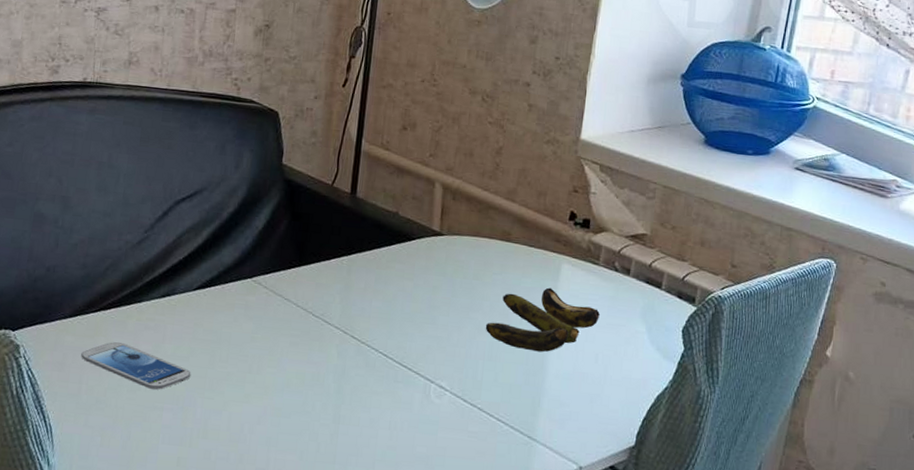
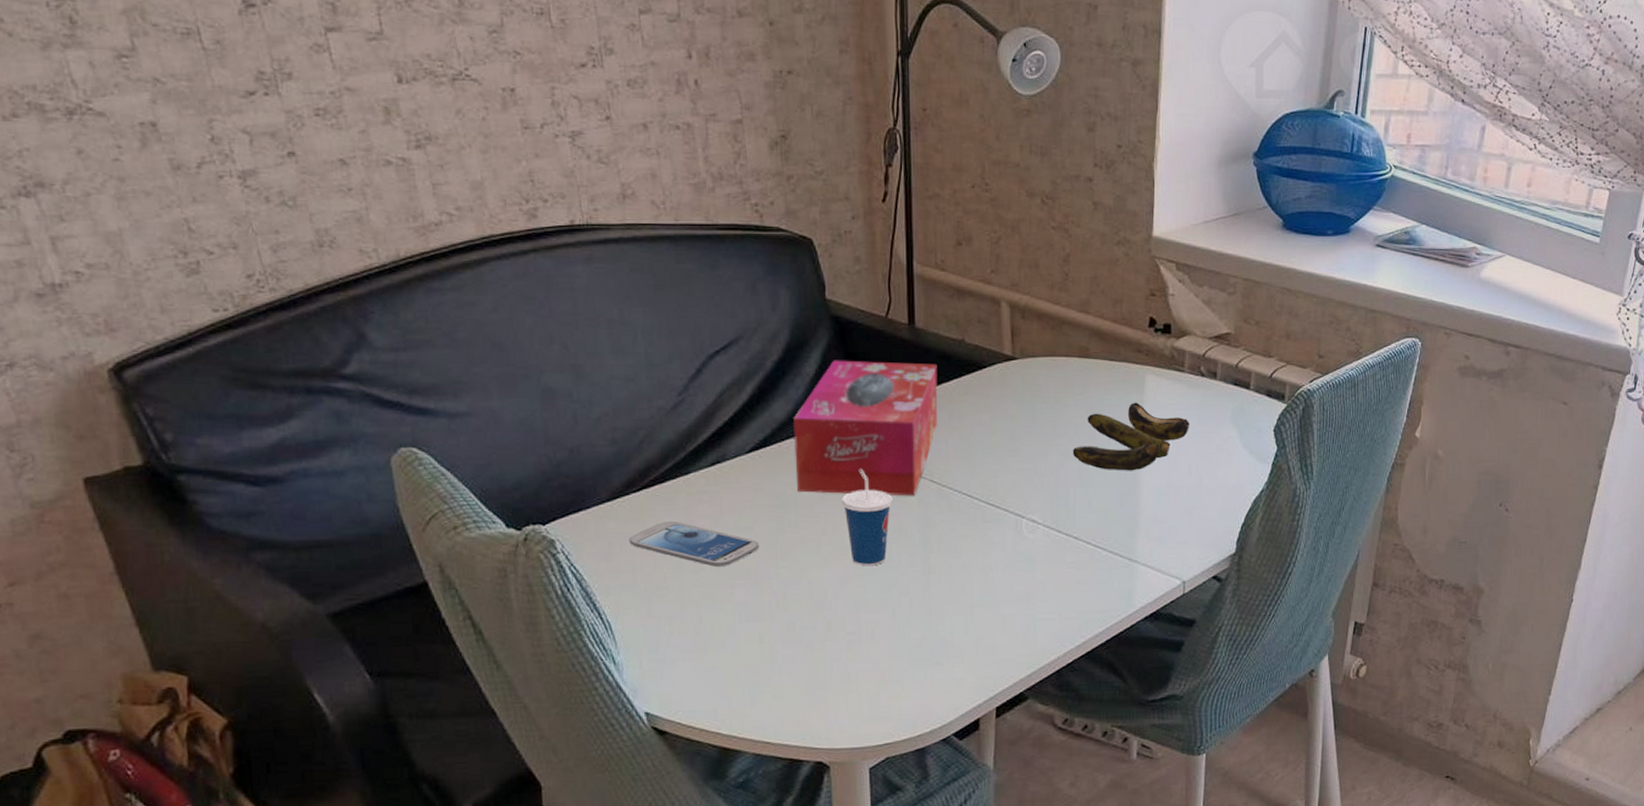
tissue box: none [232,217,371,349] -> present [793,360,938,496]
cup: none [269,317,315,409] -> present [842,469,892,566]

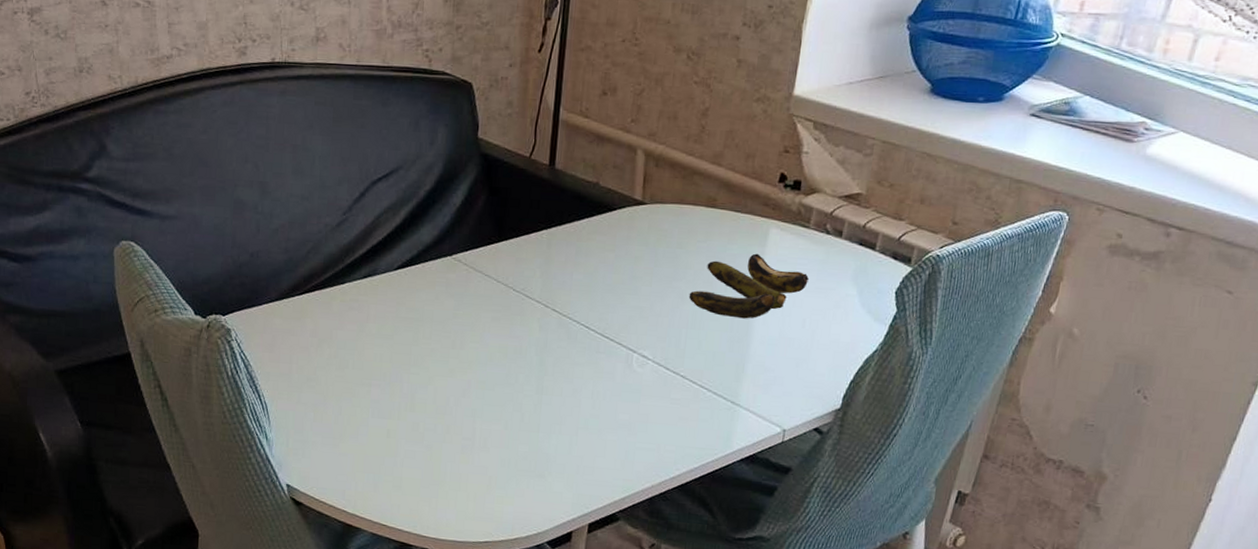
smartphone: present [629,522,759,567] -> none [289,323,396,367]
tissue box: present [793,360,938,496] -> none [434,193,571,322]
cup: present [842,469,892,566] -> none [471,293,516,382]

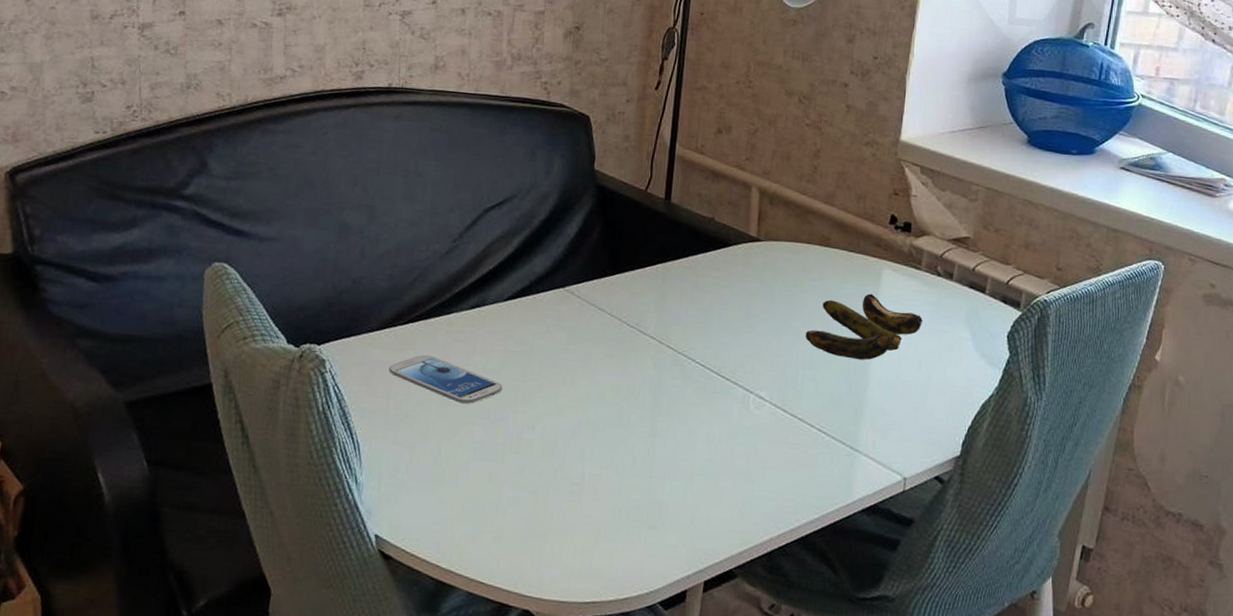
smartphone: none [289,323,396,367] -> present [389,355,503,404]

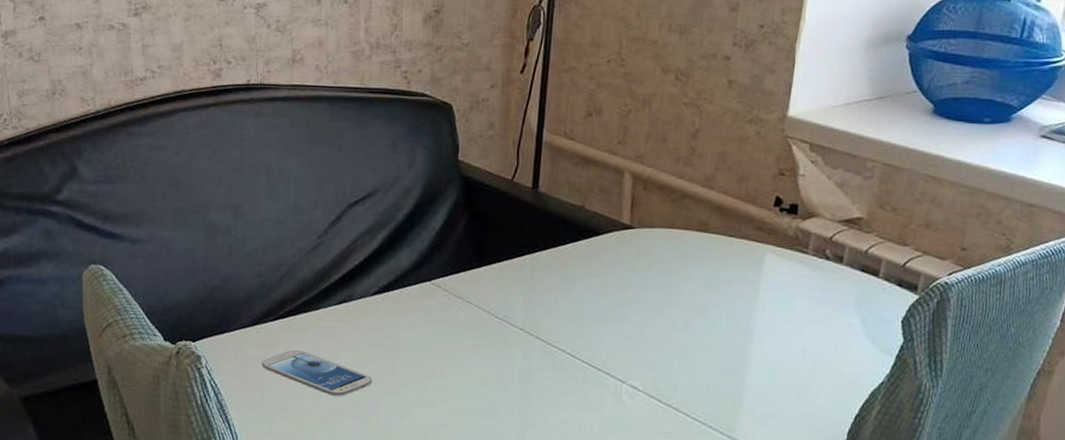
banana: present [805,293,924,360] -> none [680,280,809,349]

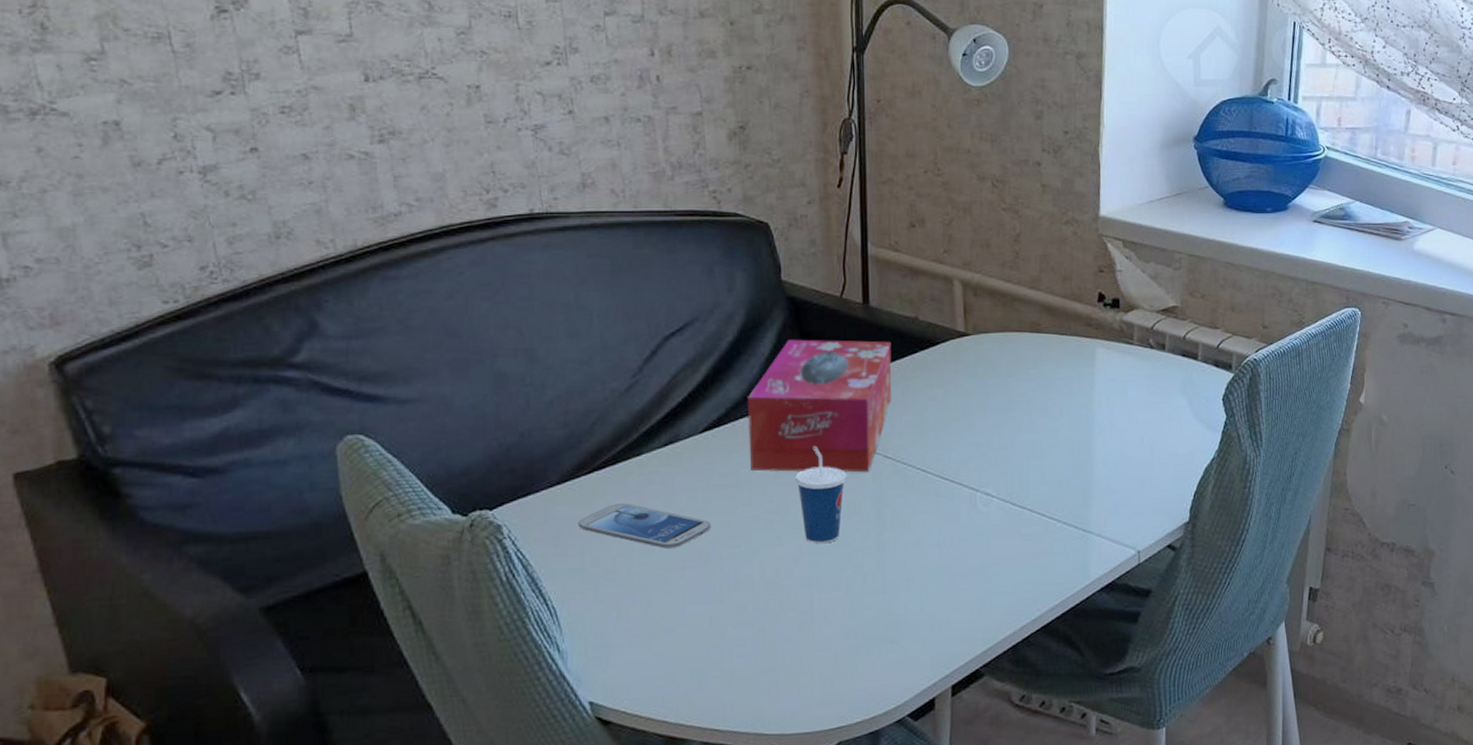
tissue box: none [412,217,555,351] -> present [748,339,892,473]
cup: none [451,320,499,413] -> present [795,446,846,544]

